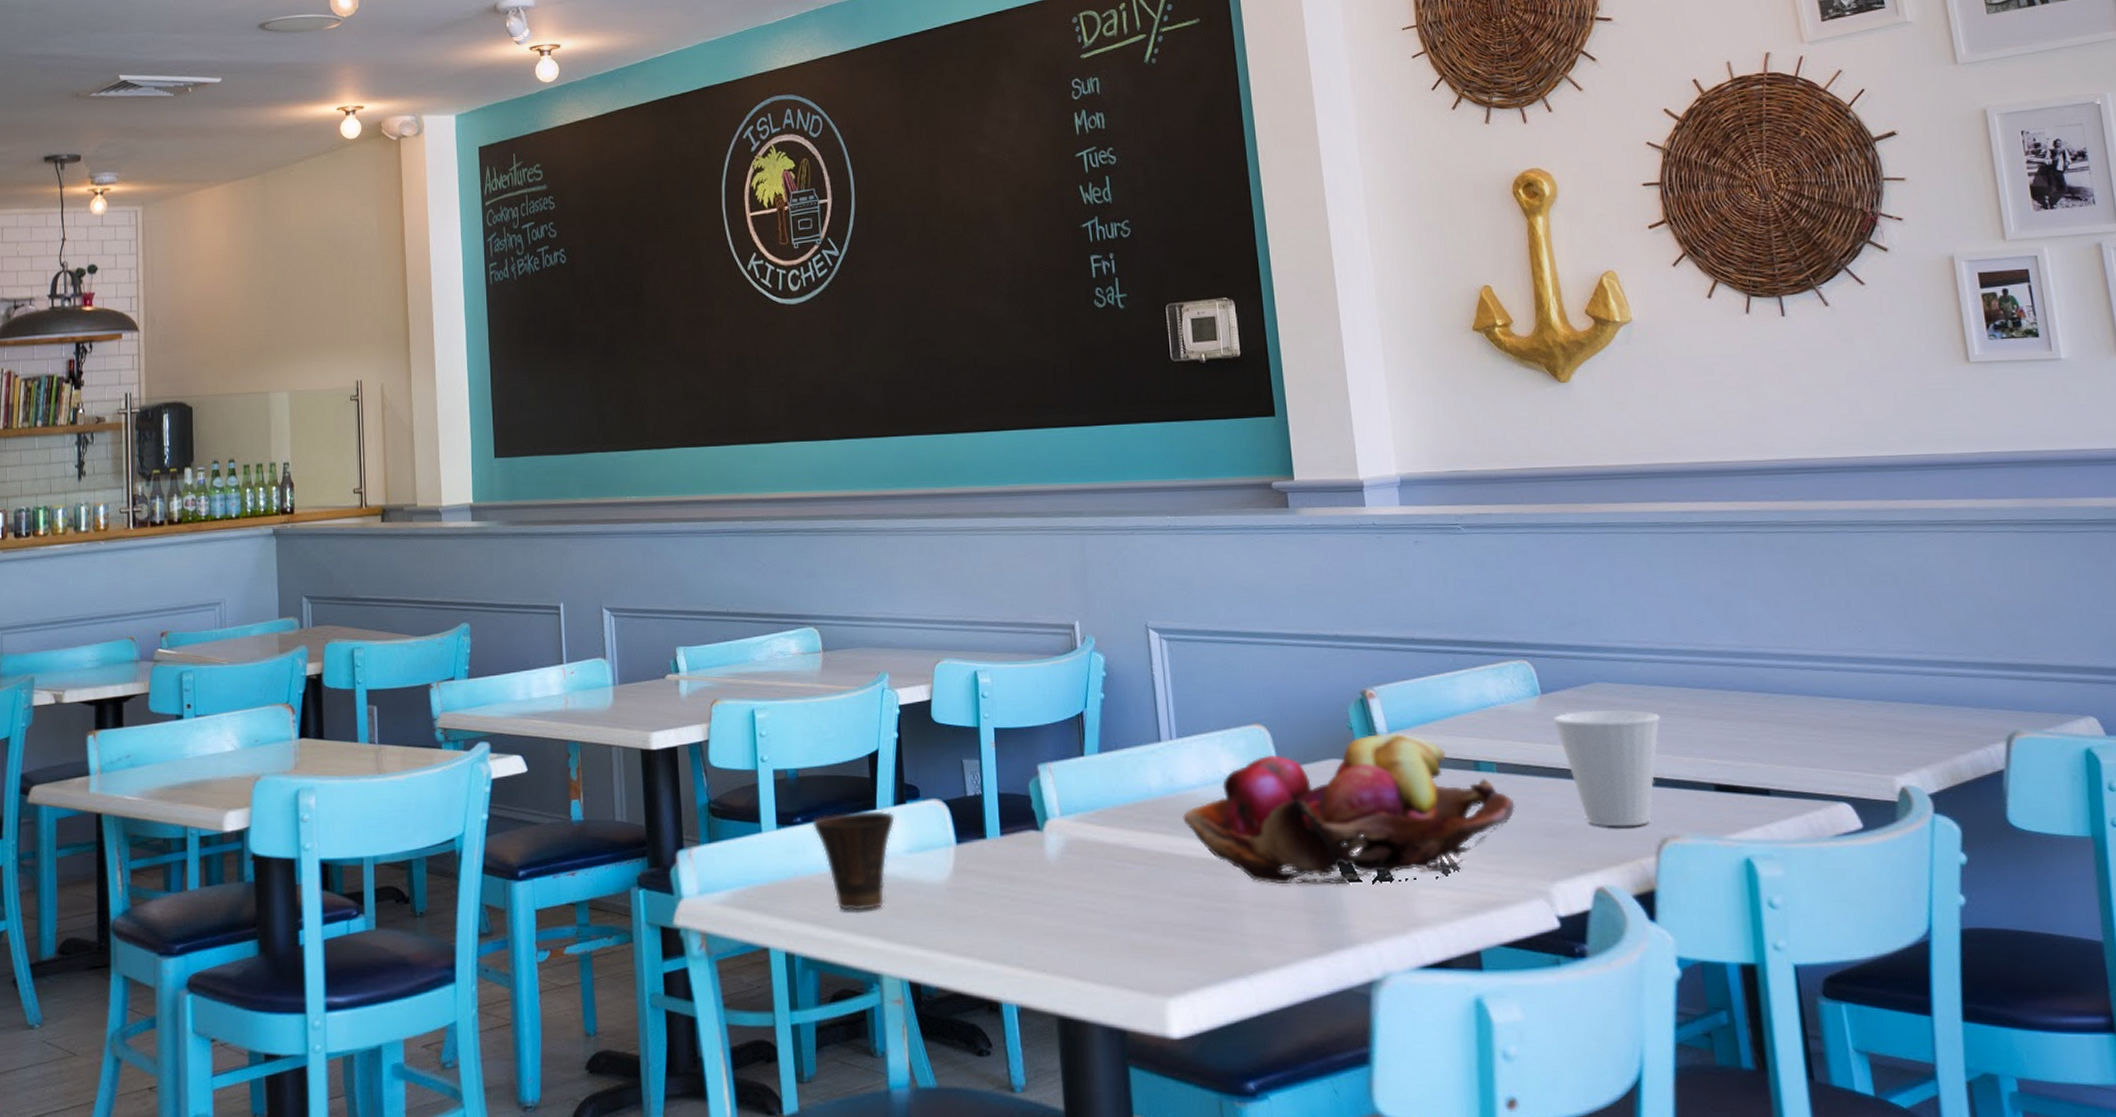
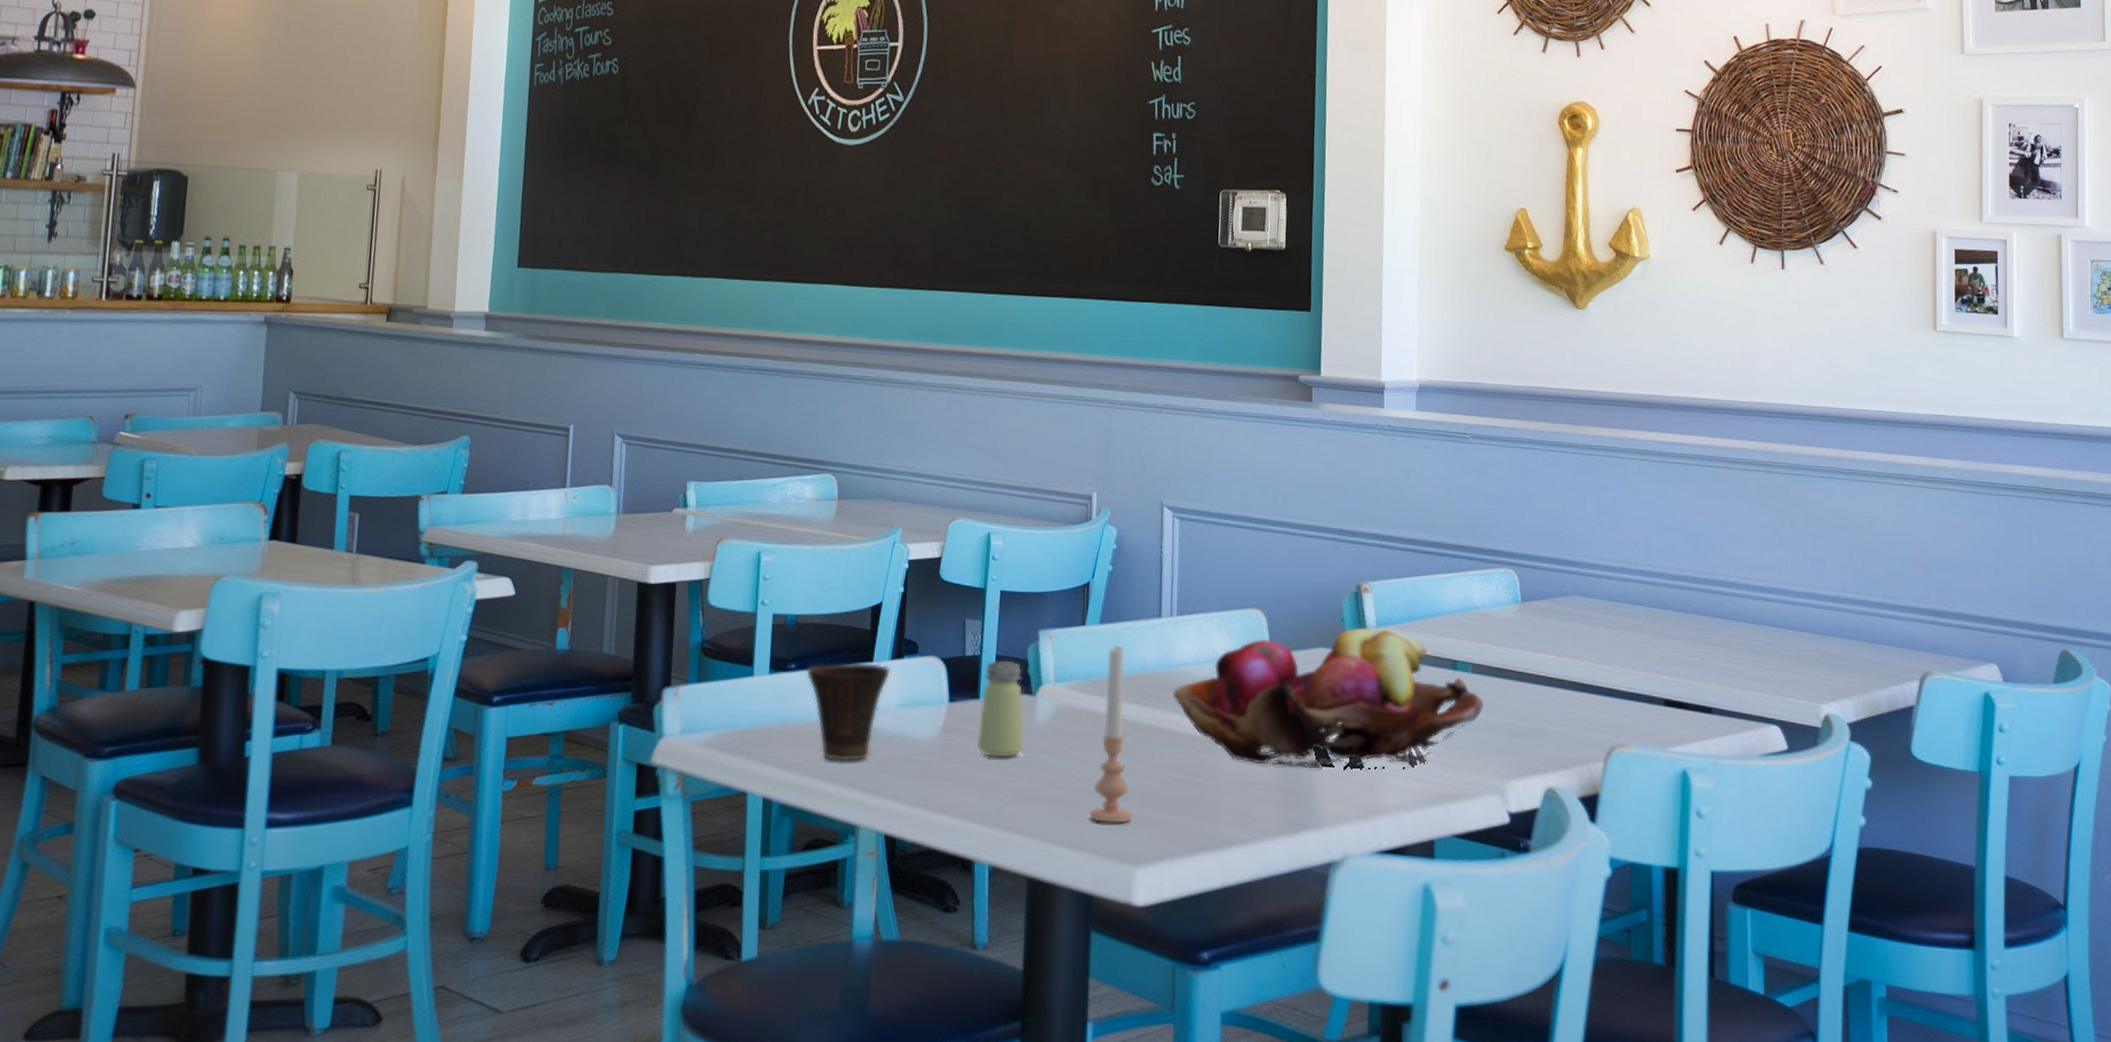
saltshaker: none [989,797,1038,896] -> present [976,659,1025,758]
candle: none [1110,773,1157,955] -> present [1088,645,1133,823]
cup: present [1553,709,1661,827] -> none [1529,621,1625,733]

